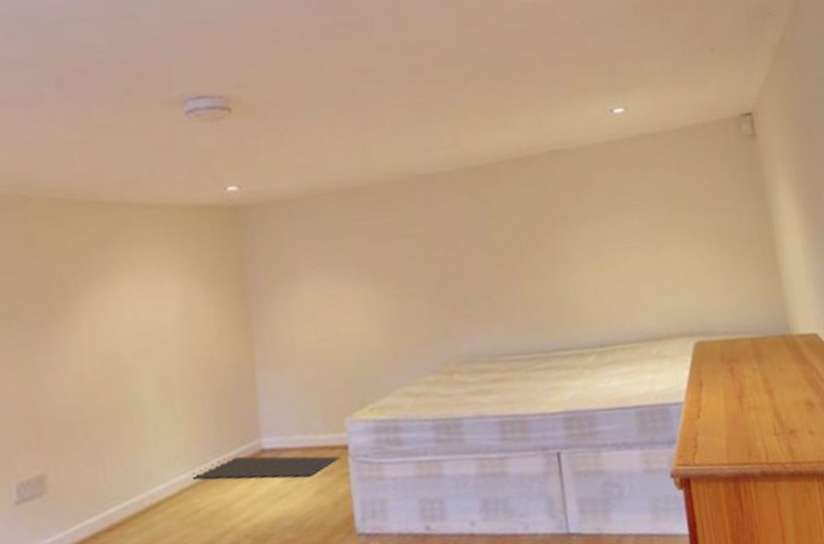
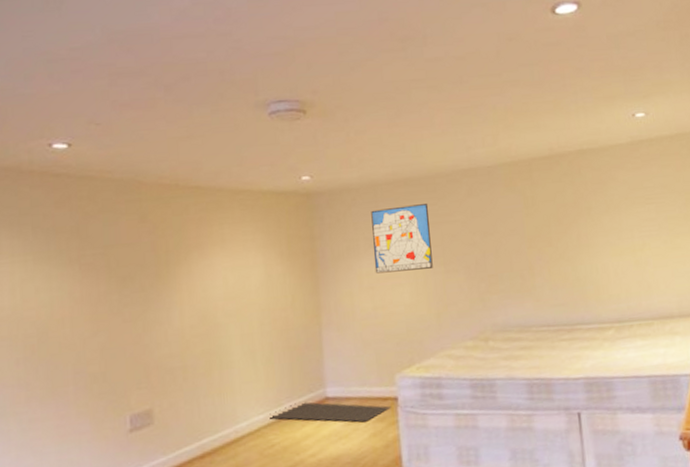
wall art: none [312,216,387,300] -> present [371,204,433,274]

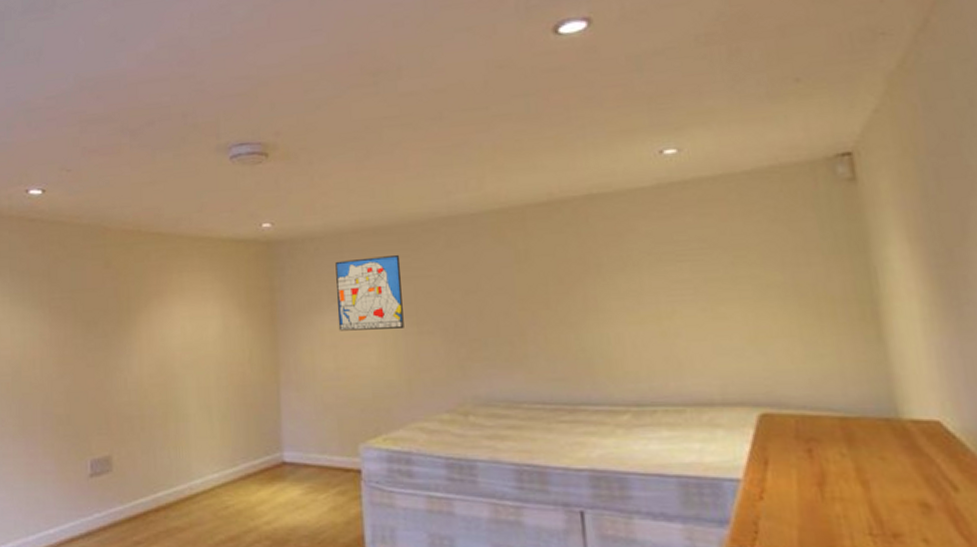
mat: present [269,401,391,423] -> none [224,463,353,493]

